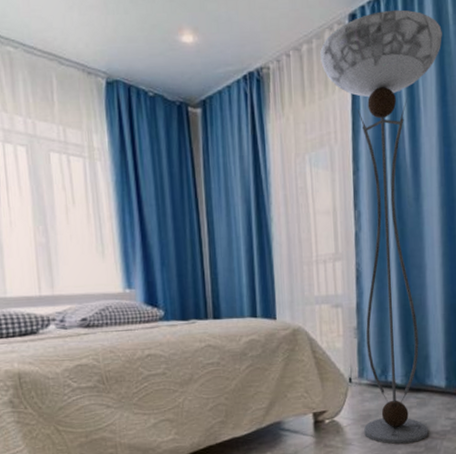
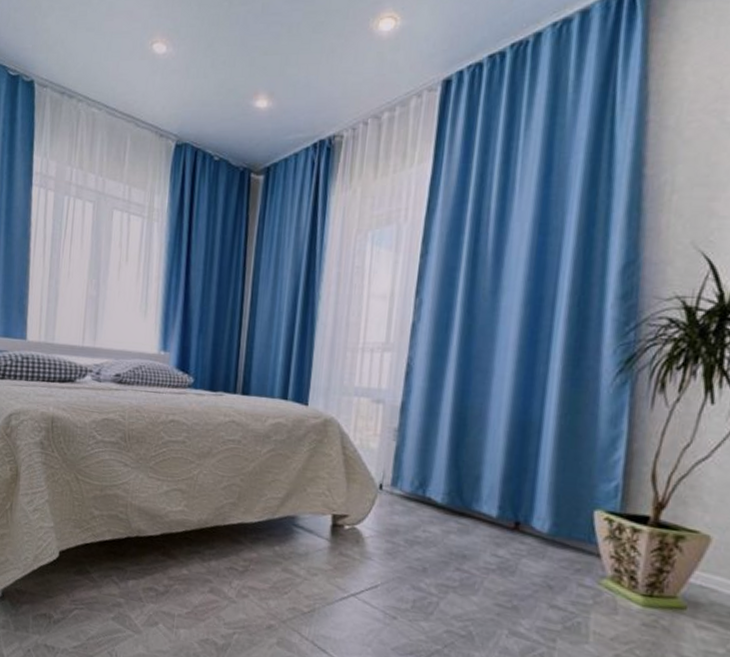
floor lamp: present [320,9,442,444] -> none [388,75,557,575]

